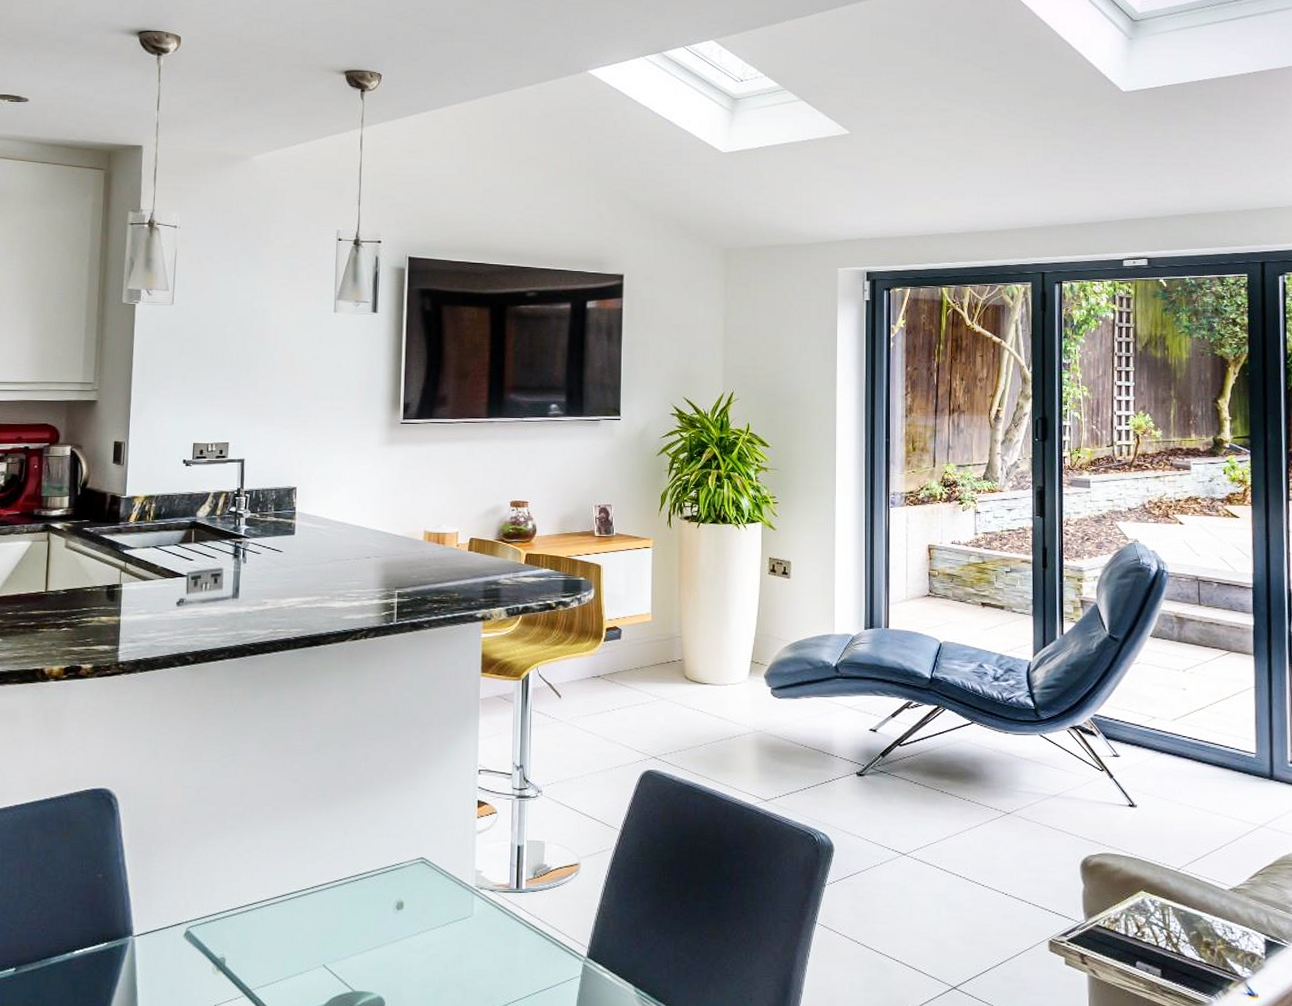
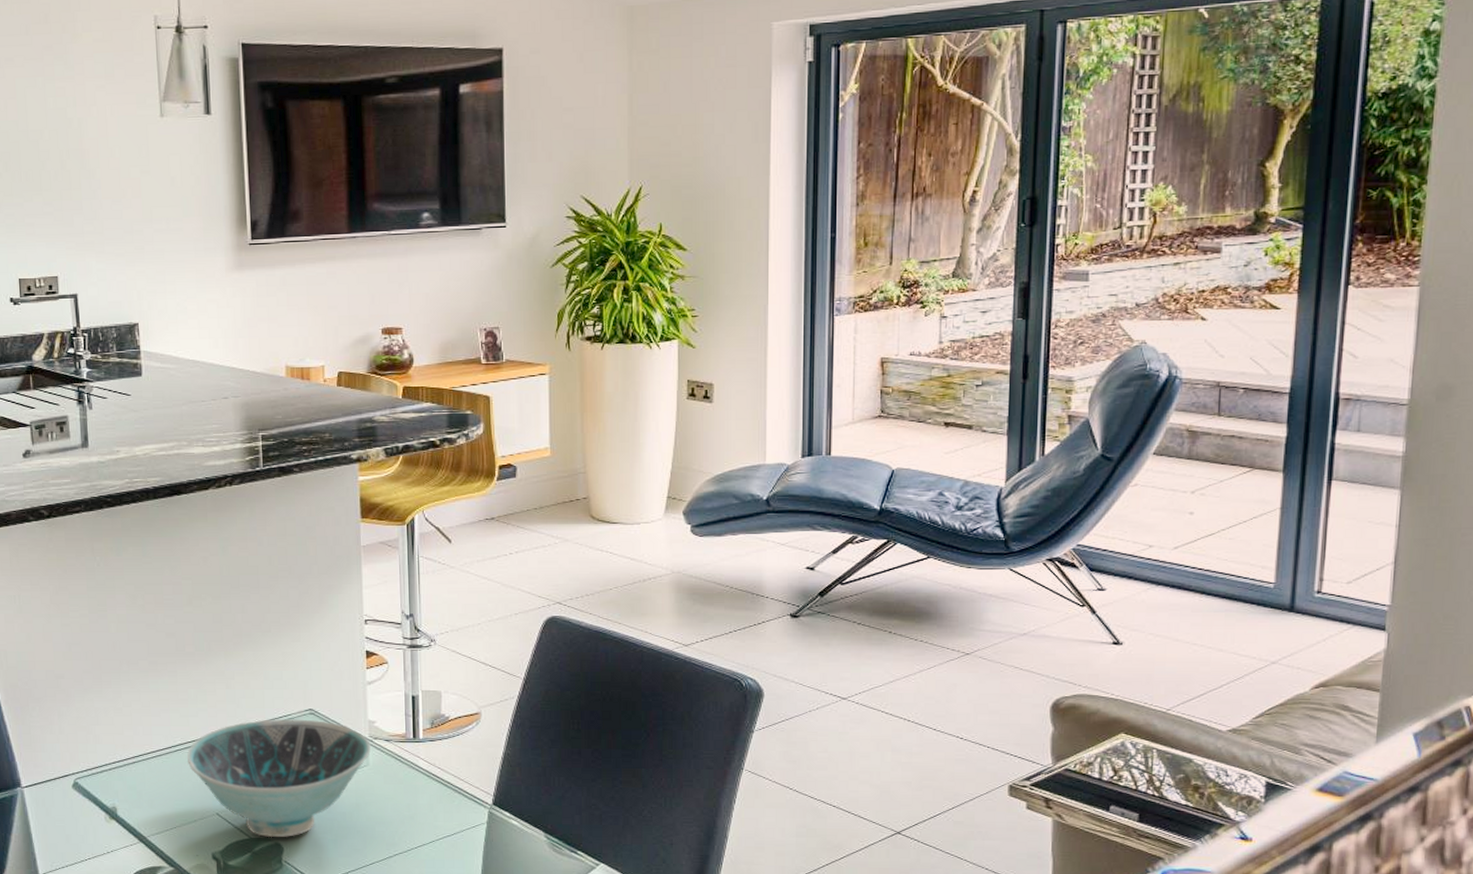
bowl: none [300,867,477,991] -> present [187,719,372,838]

